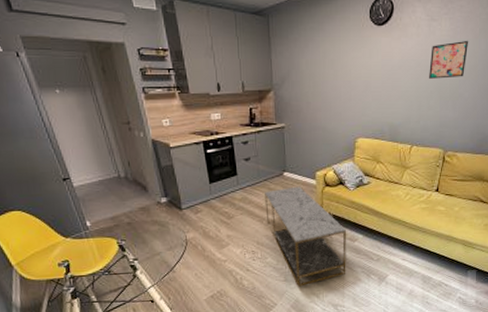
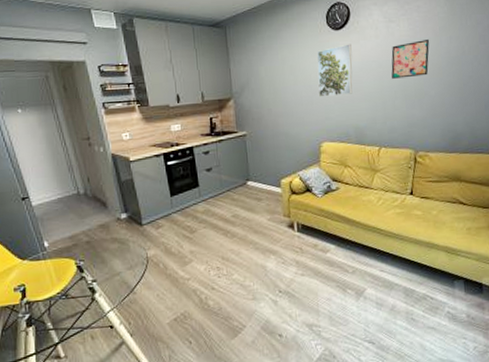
coffee table: present [265,186,346,287] -> none [228,195,320,306]
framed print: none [356,40,392,93] -> present [317,44,353,97]

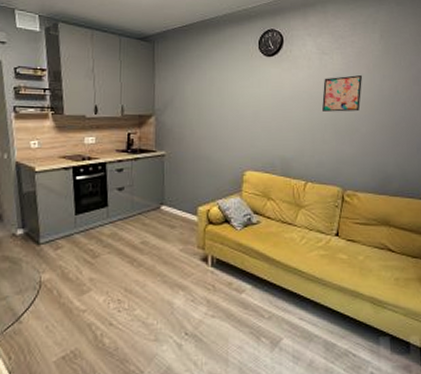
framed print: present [317,44,353,97] -> none [245,71,283,124]

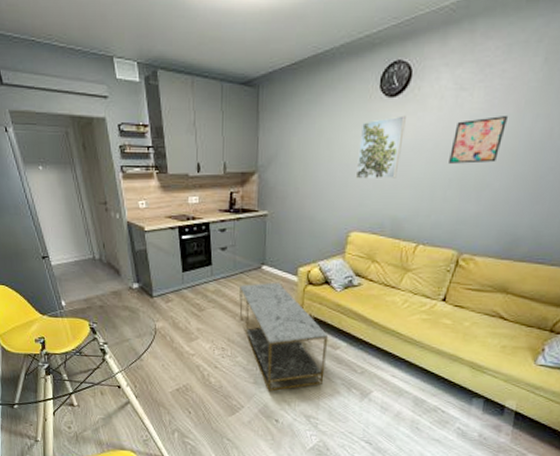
coffee table: none [137,222,231,349] -> present [239,282,327,392]
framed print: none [245,71,283,124] -> present [355,115,406,180]

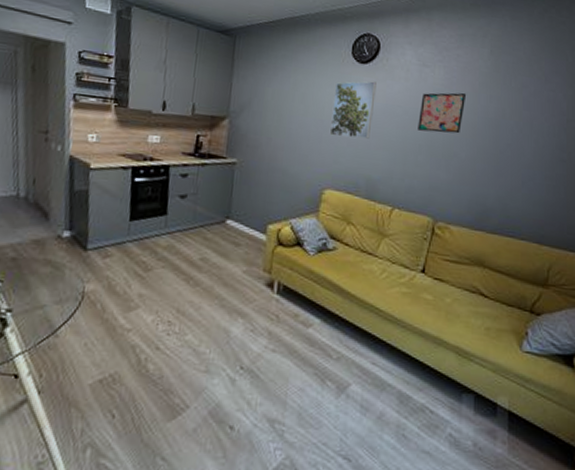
coffee table: present [239,282,327,392] -> none [195,240,298,384]

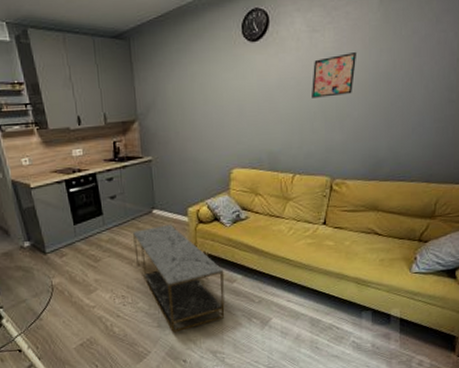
coffee table: none [195,240,298,384] -> present [133,224,225,333]
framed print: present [329,81,376,139] -> none [229,57,269,119]

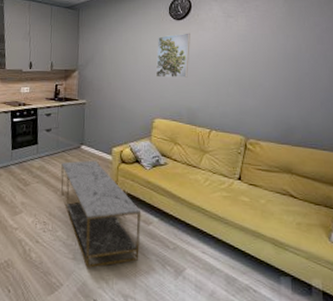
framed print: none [229,57,269,119] -> present [155,33,190,78]
wall art: present [312,51,357,98] -> none [227,35,267,68]

